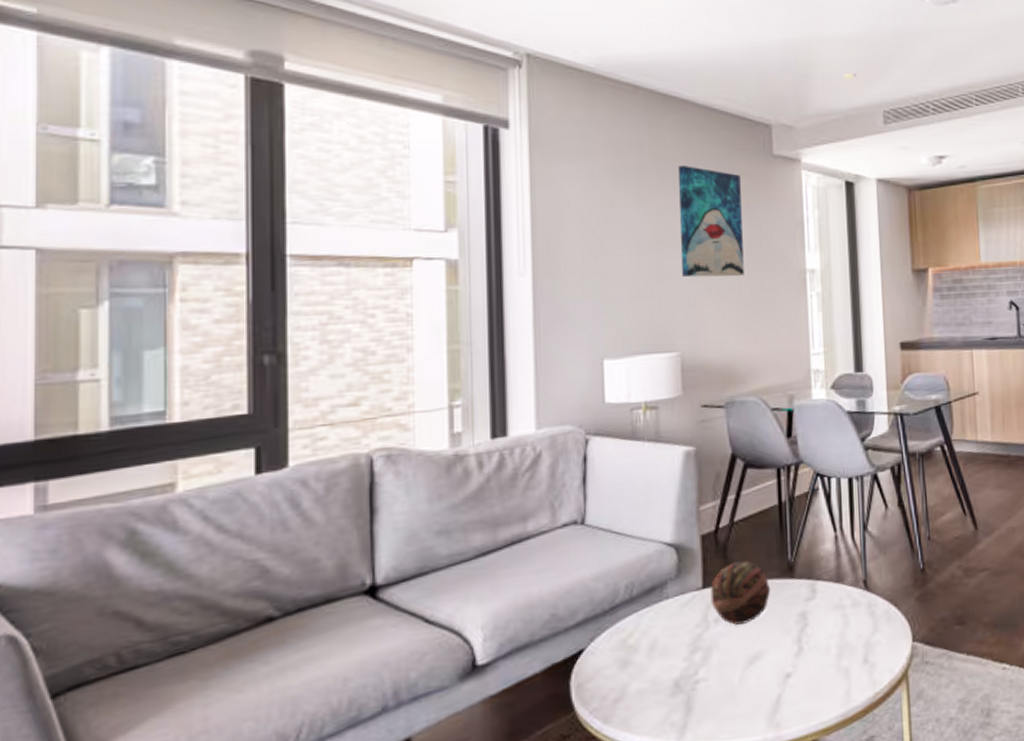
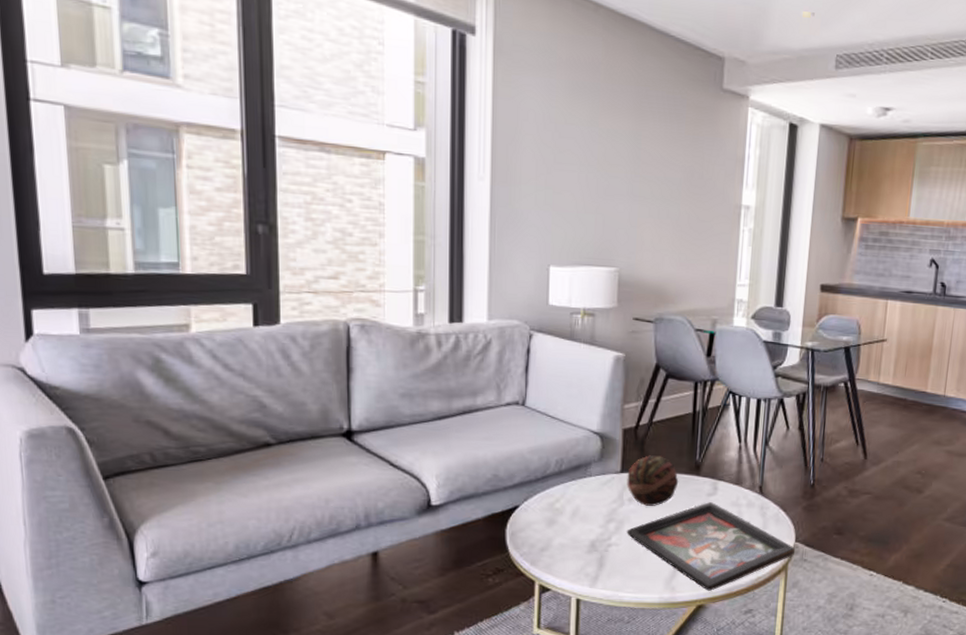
wall art: present [679,166,744,278] -> none [625,90,690,205]
decorative tray: none [716,608,913,721] -> present [627,502,795,591]

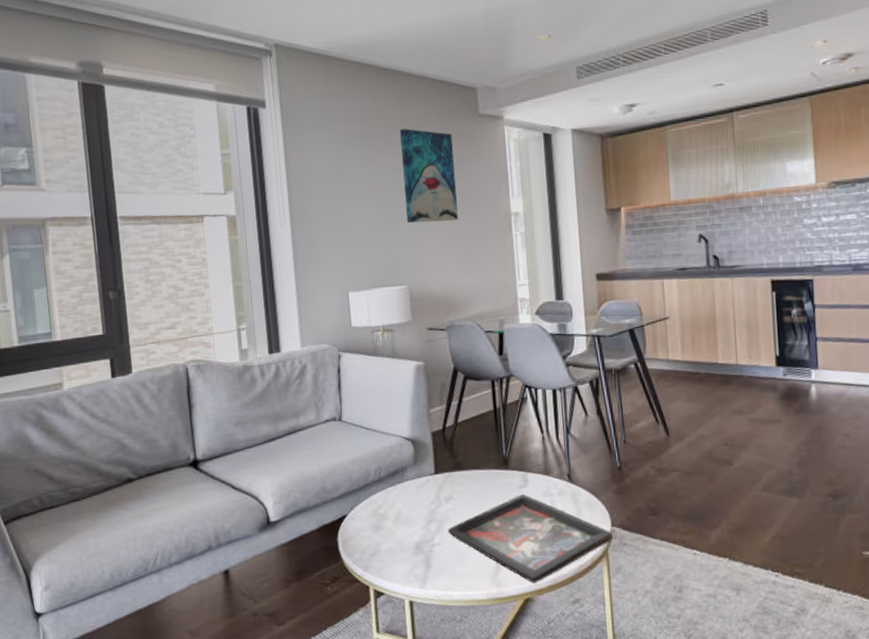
wall art: none [625,90,690,205] -> present [400,128,458,224]
decorative ball: present [626,455,679,506] -> none [441,454,490,504]

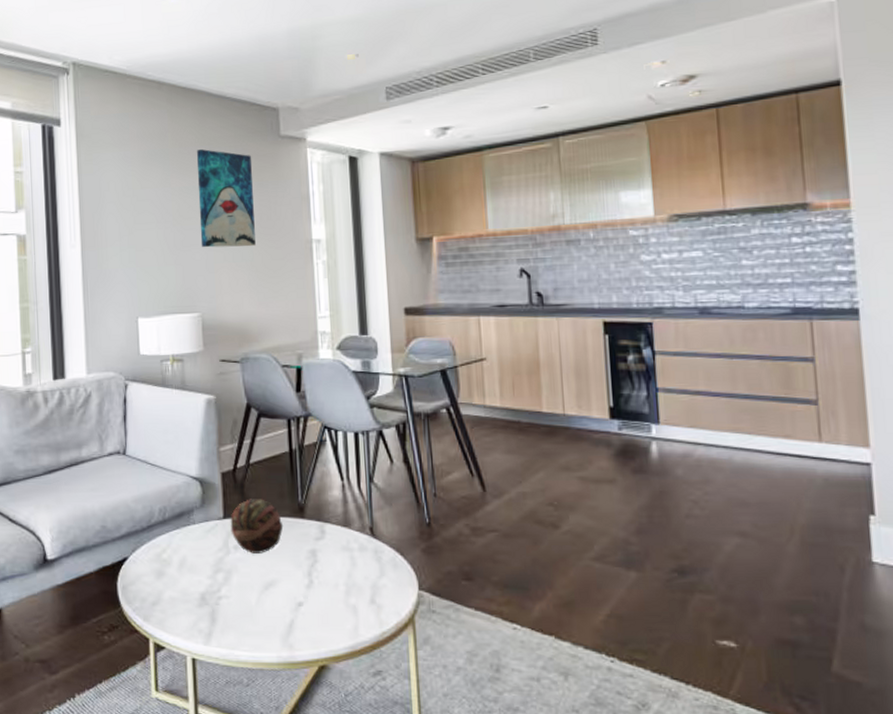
decorative ball: none [441,454,490,504] -> present [230,499,284,553]
decorative tray: present [447,494,612,583] -> none [236,547,420,649]

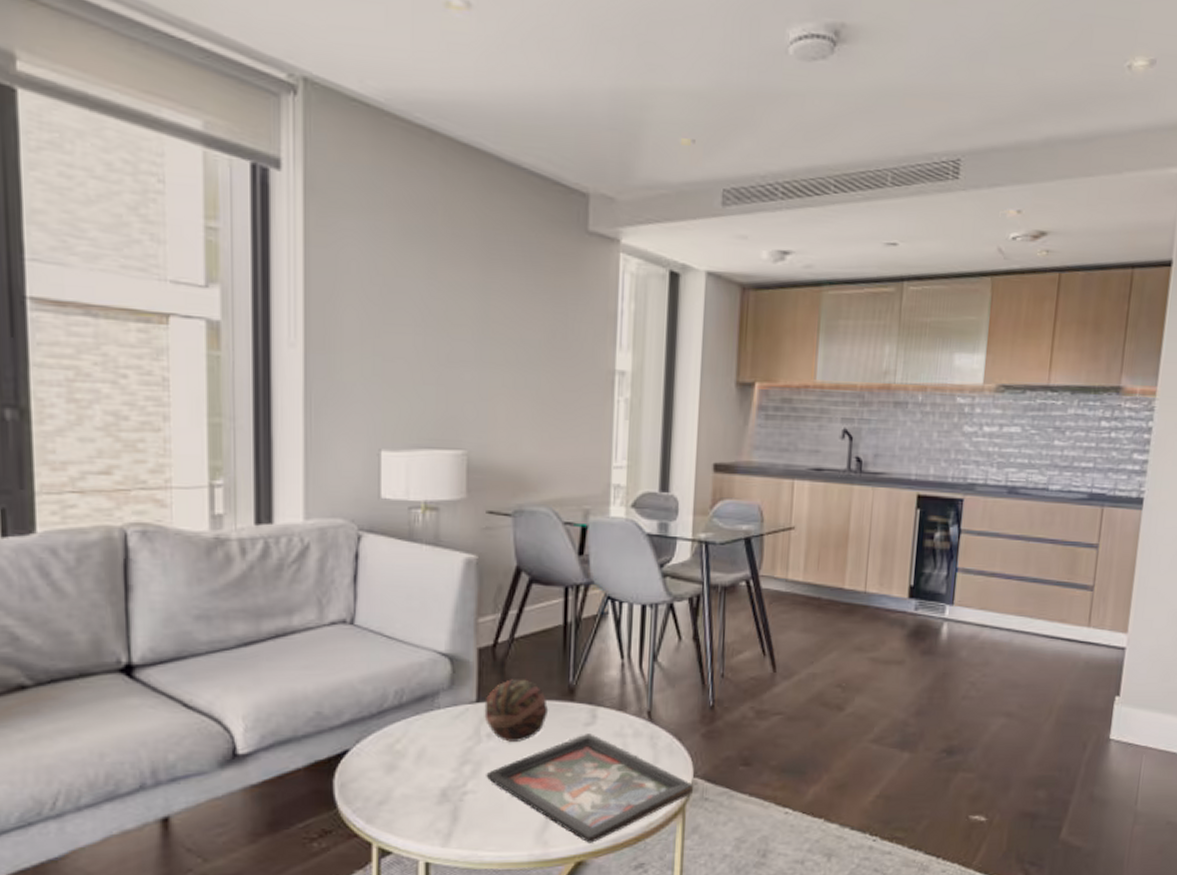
wall art: present [197,149,256,248] -> none [473,234,549,372]
decorative tray: none [236,547,420,649] -> present [486,734,693,843]

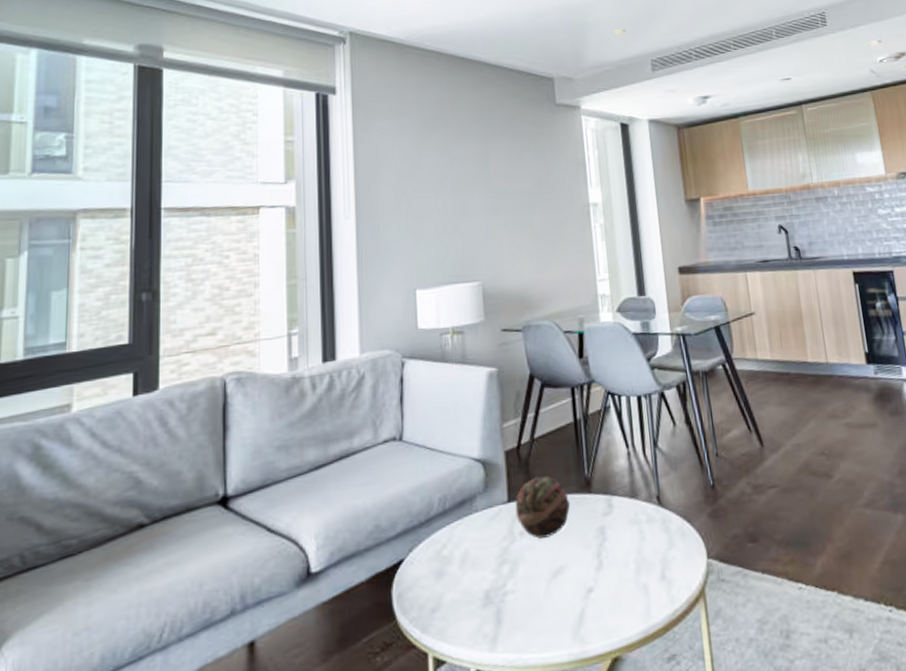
decorative tray: present [486,734,693,843] -> none [522,523,709,637]

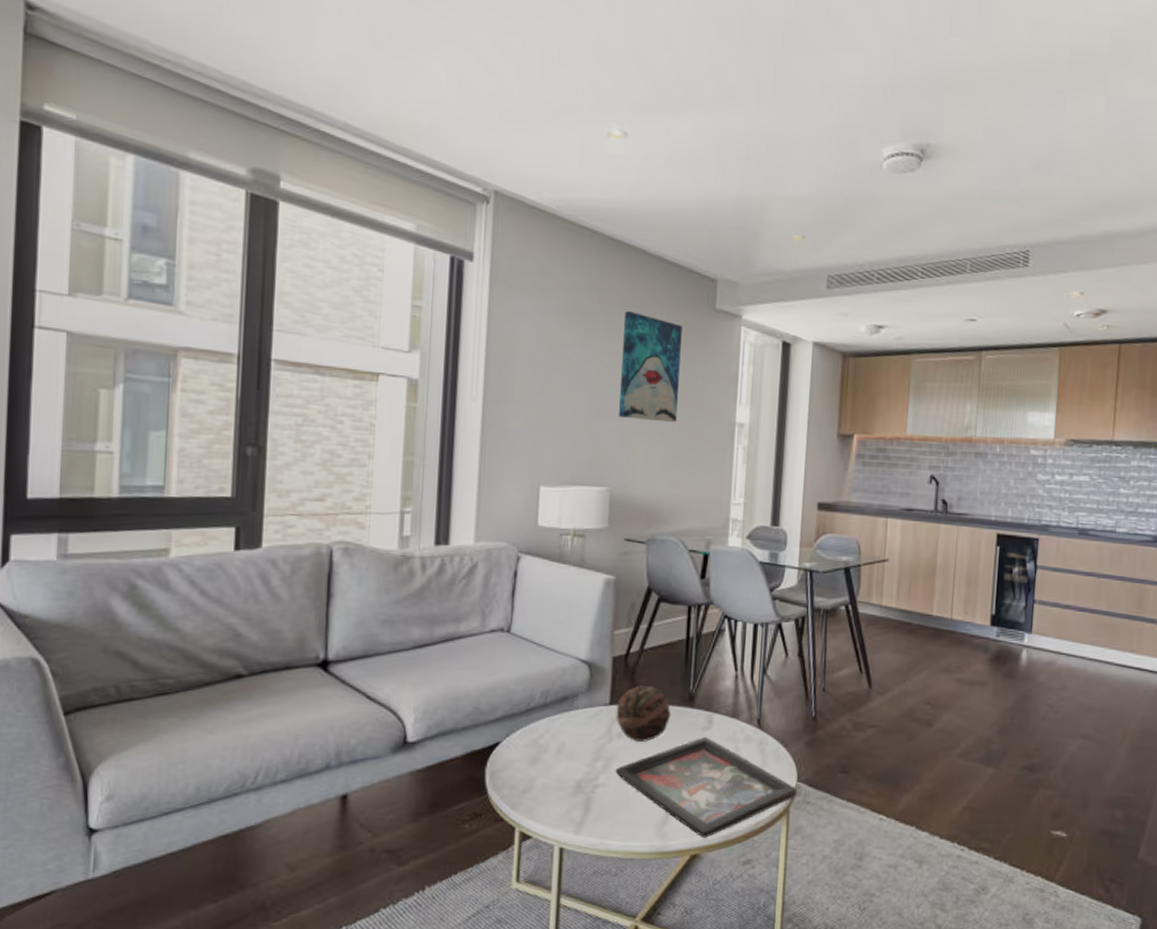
wall art: none [476,117,535,215] -> present [618,311,683,423]
decorative tray: none [522,523,709,637] -> present [615,737,797,838]

